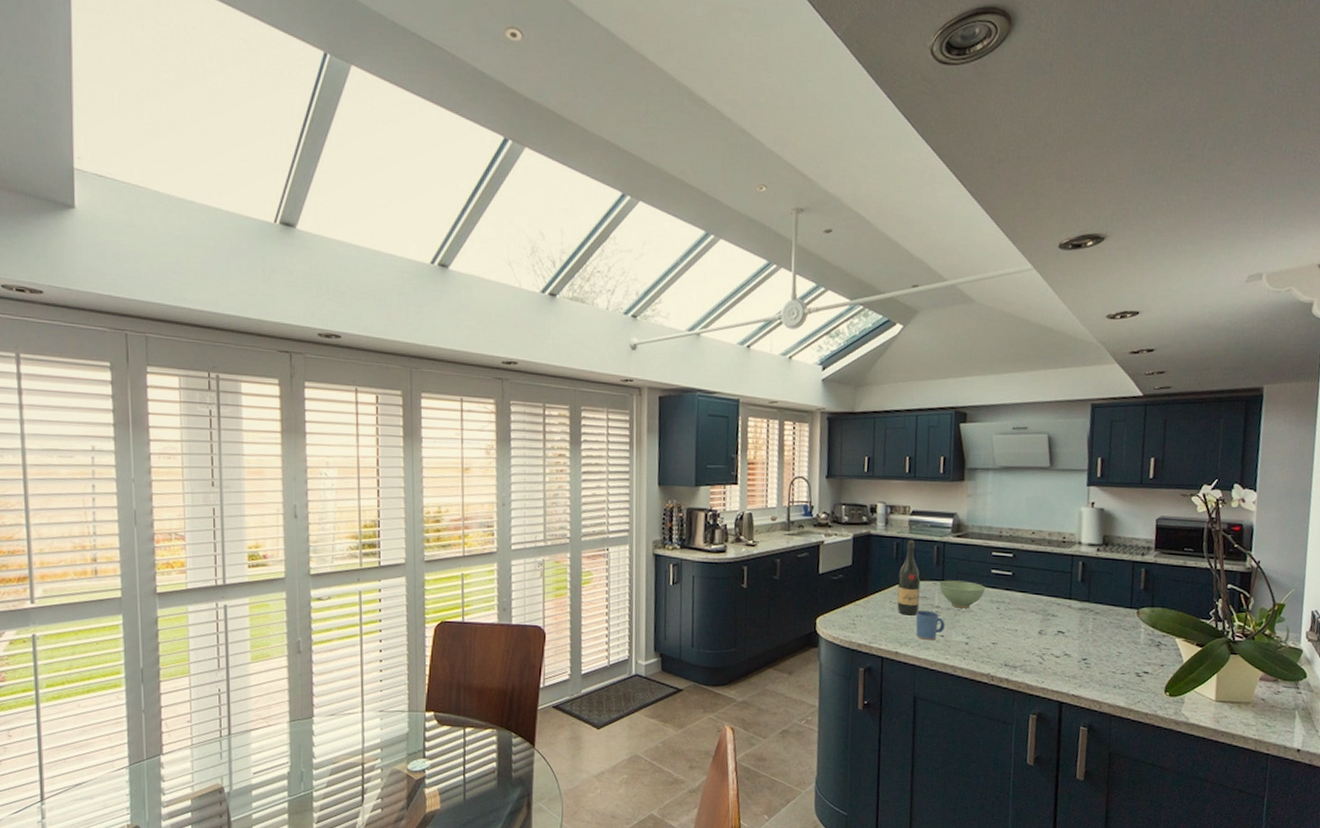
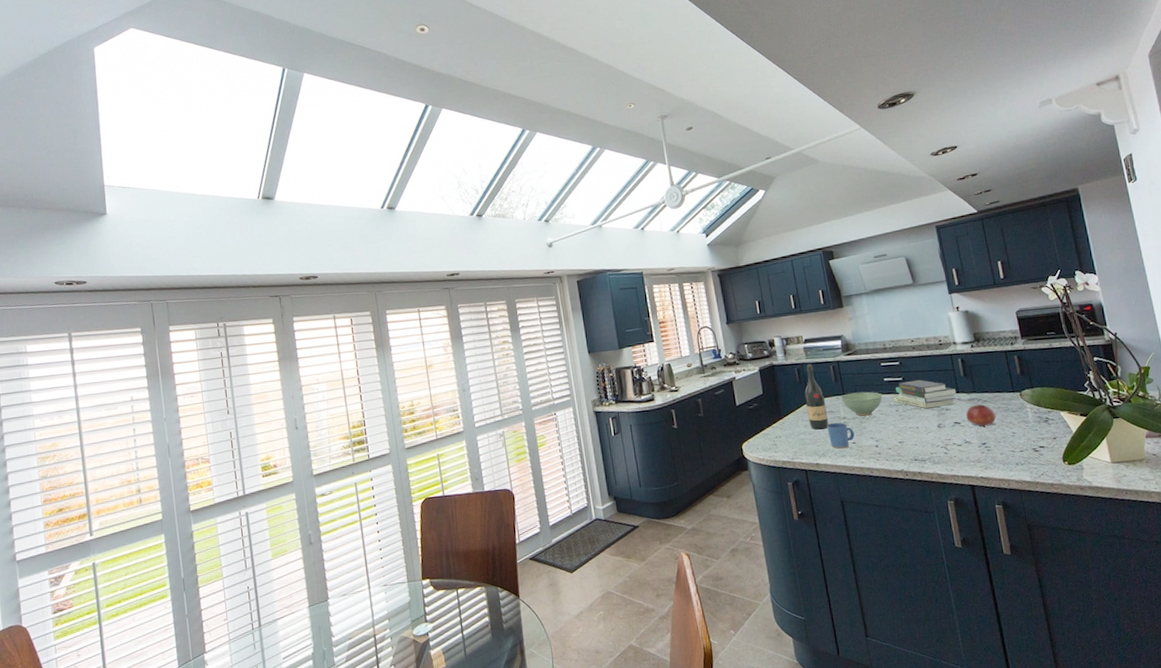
books: none [997,577,1069,612] -> present [893,379,957,409]
fruit: none [1072,616,1105,642] -> present [966,404,996,428]

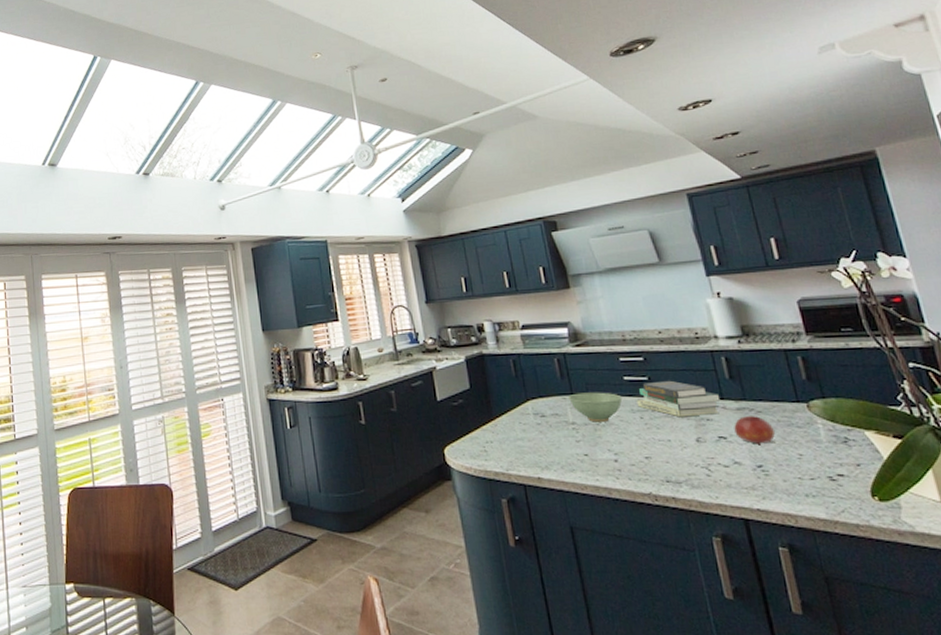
wine bottle: present [805,363,829,430] -> none [522,354,554,436]
mug: present [827,422,855,449] -> none [551,428,587,461]

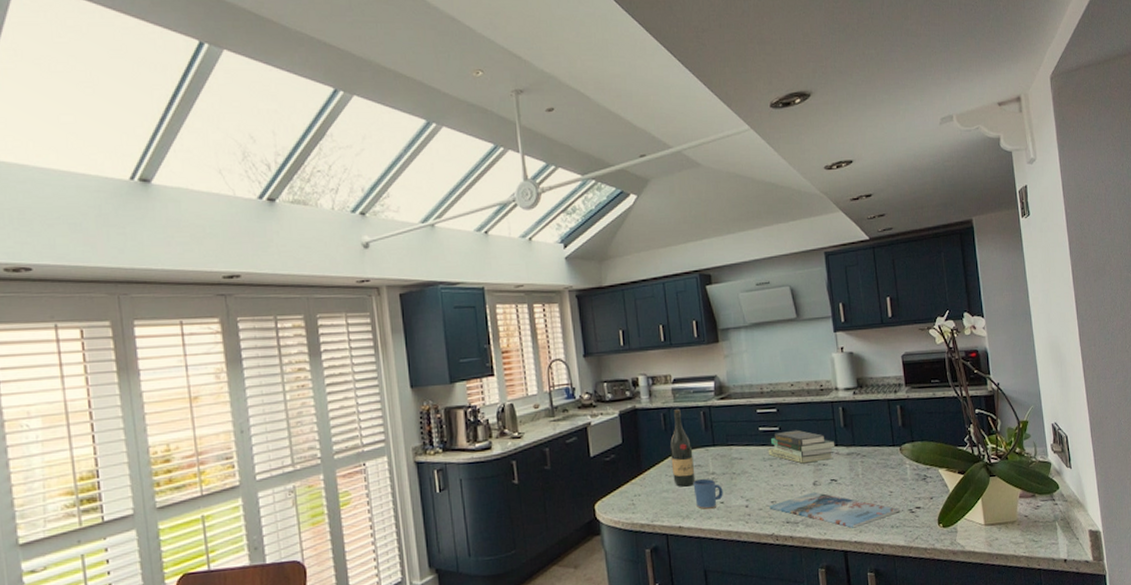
wine bottle: none [522,354,554,436] -> present [670,408,696,487]
mug: none [551,428,587,461] -> present [693,478,723,509]
bowl: present [569,392,623,422] -> none [711,442,757,472]
magazine: none [643,449,815,494] -> present [769,491,900,528]
fruit: present [734,416,775,445] -> none [843,459,874,486]

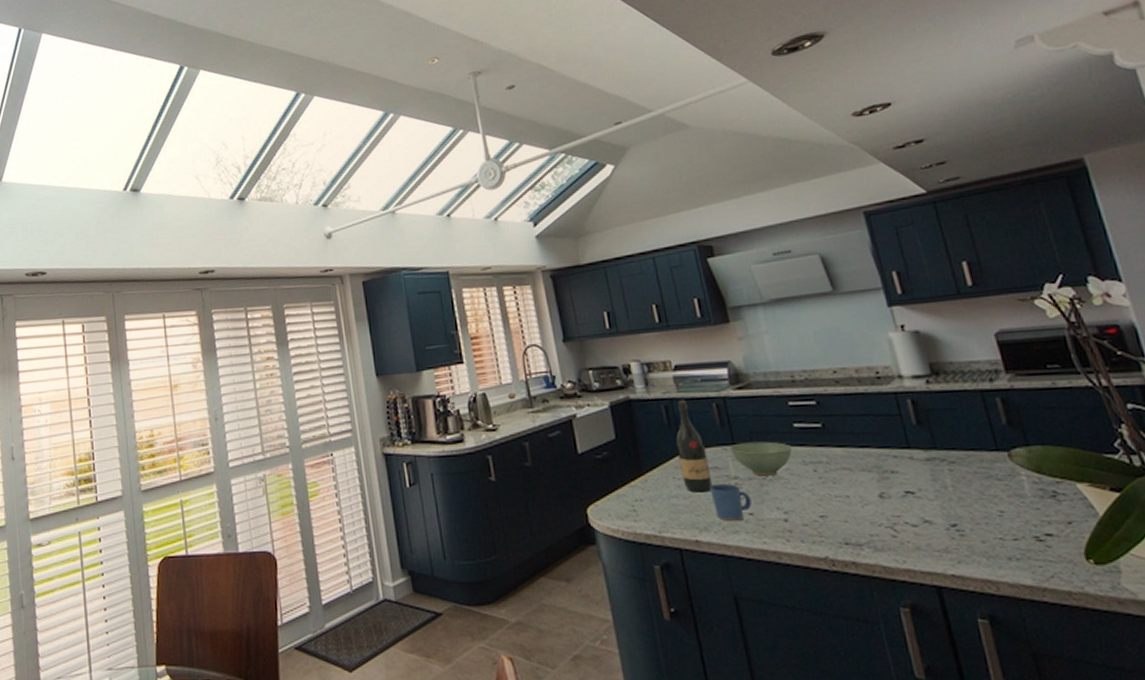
bowl: none [711,442,757,472] -> present [730,441,793,476]
books: present [768,429,835,464] -> none [809,427,907,470]
magazine: present [769,491,900,528] -> none [817,506,1019,557]

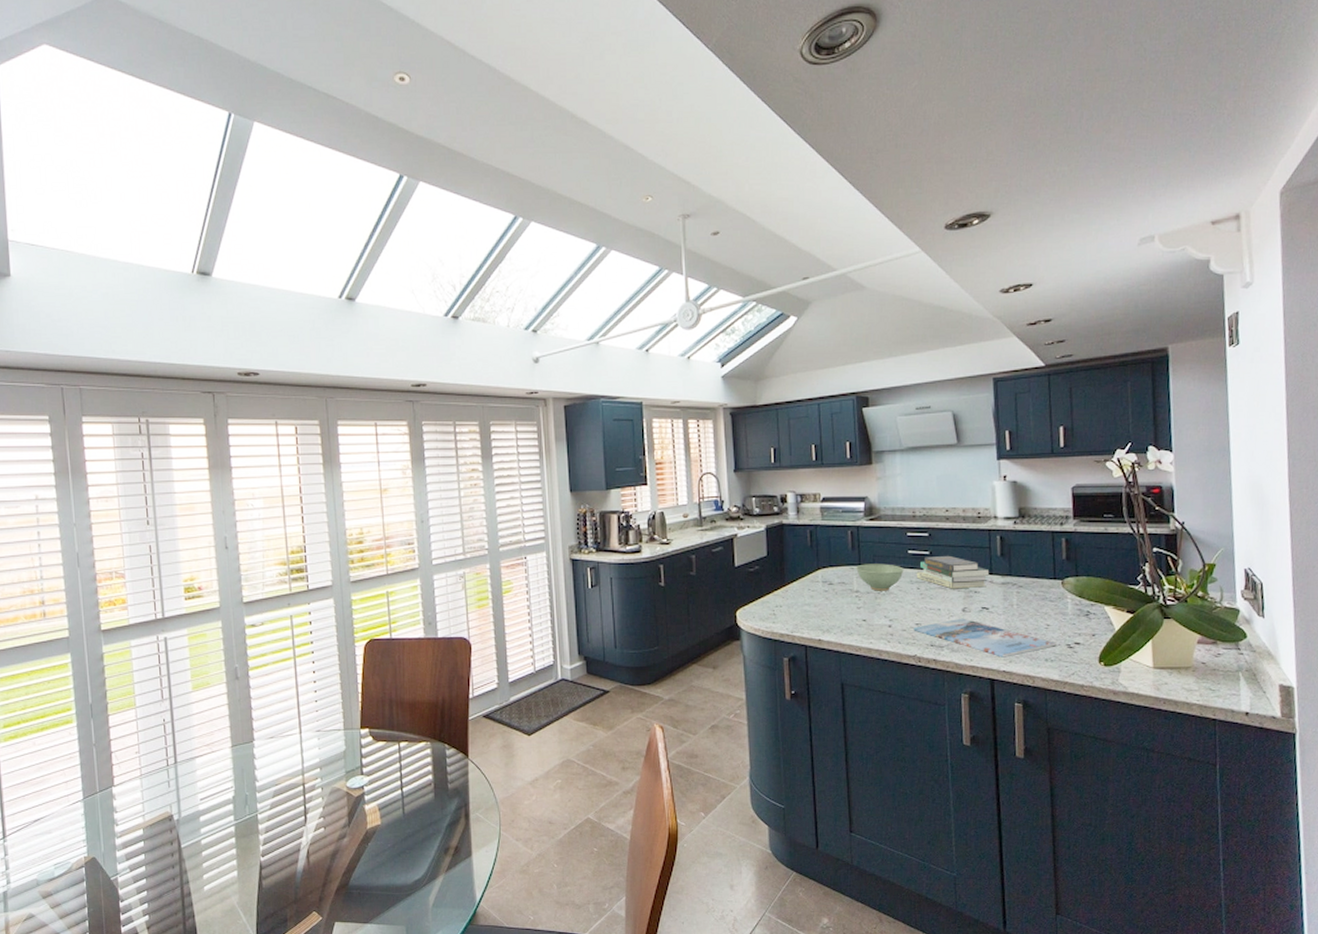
wine bottle: present [676,399,713,493] -> none [815,526,839,602]
mug: present [710,483,752,521] -> none [836,595,866,625]
books: none [809,427,907,470] -> present [916,555,990,589]
magazine: none [817,506,1019,557] -> present [913,618,1056,658]

